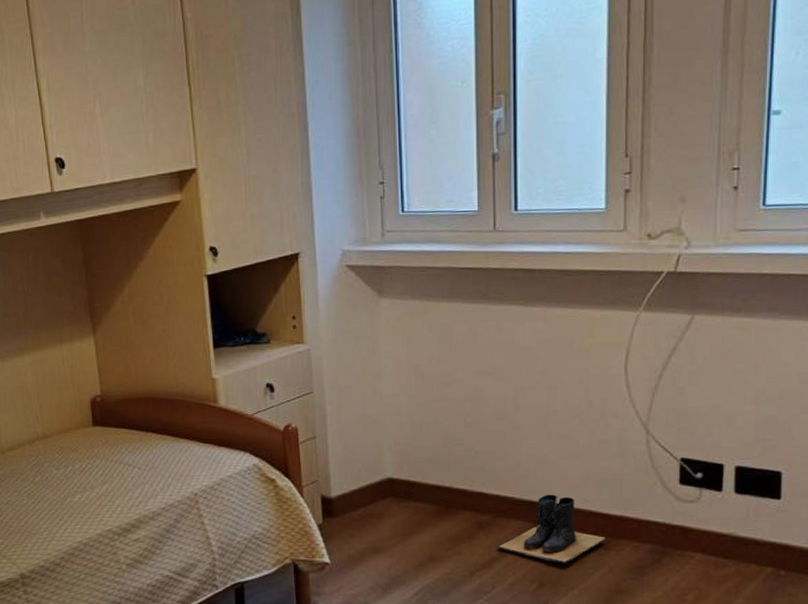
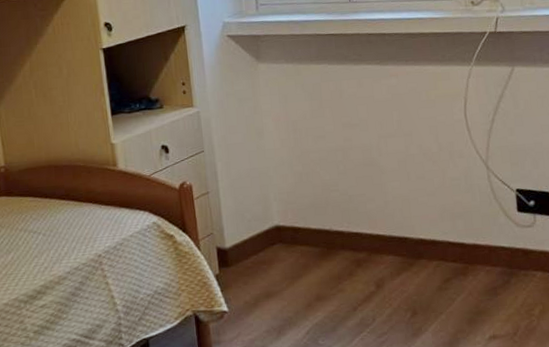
boots: present [498,494,605,564] -> none [375,229,463,292]

